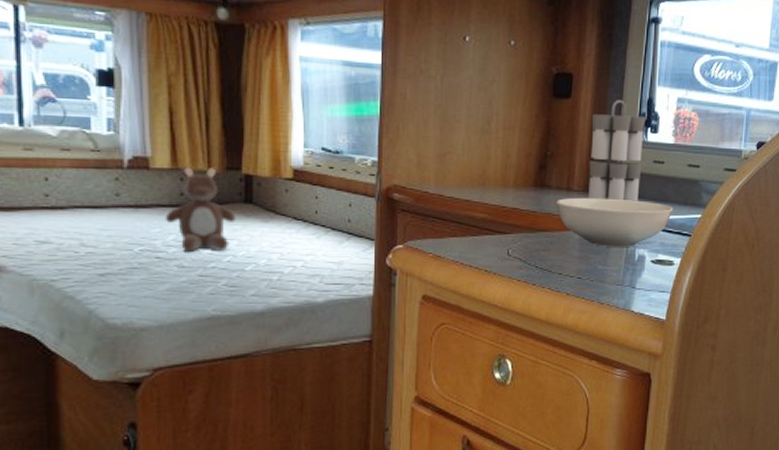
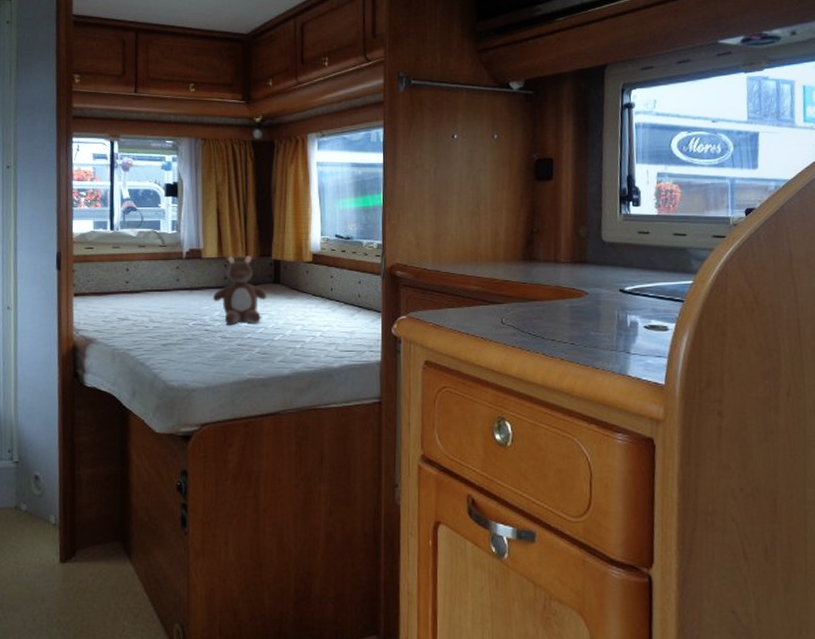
bowl: present [555,197,673,247] -> none [544,268,663,314]
spice rack: present [588,100,646,201] -> none [573,178,627,270]

